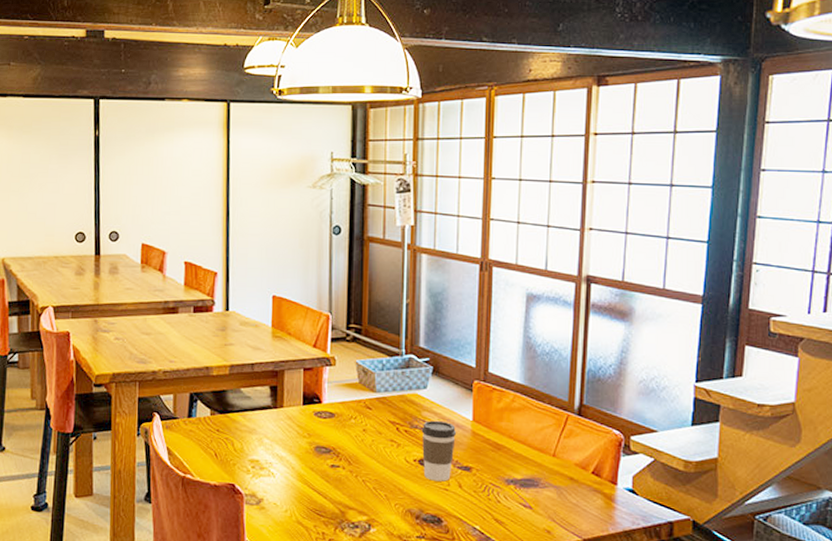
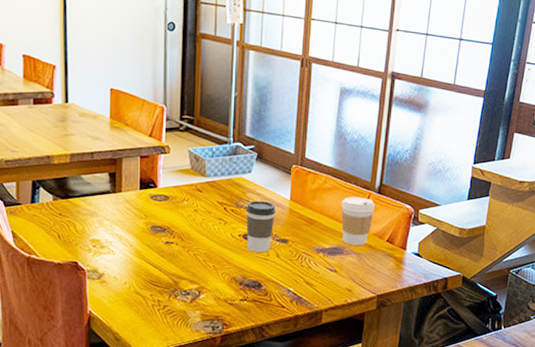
coffee cup: none [534,419,575,478] -> present [341,197,375,246]

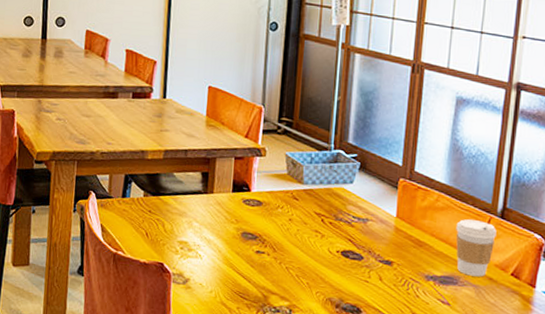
coffee cup: present [246,200,277,253] -> none [345,214,380,274]

